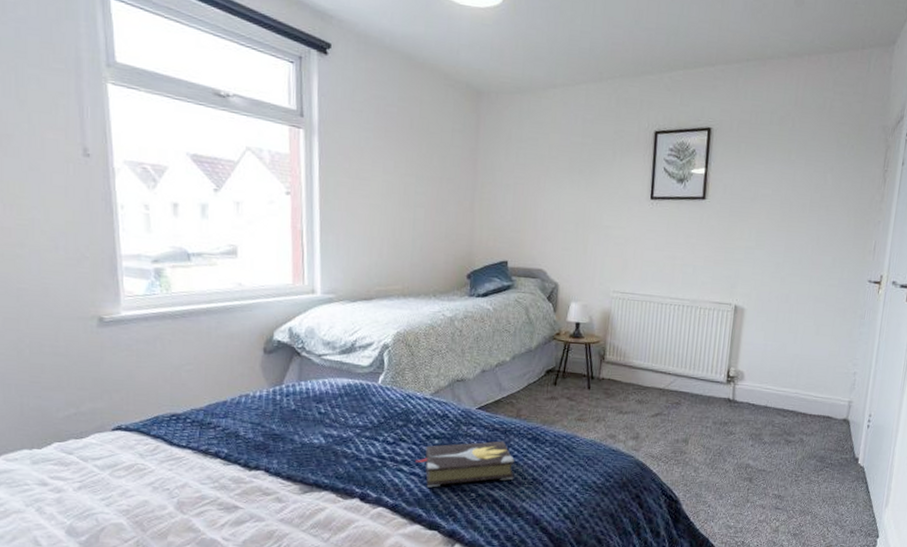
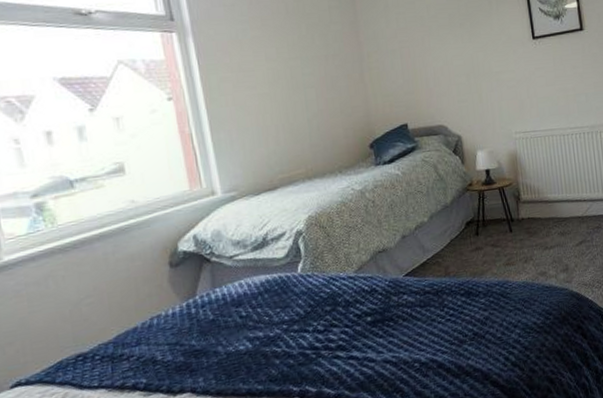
hardback book: present [414,441,514,488] -> none [350,302,455,369]

